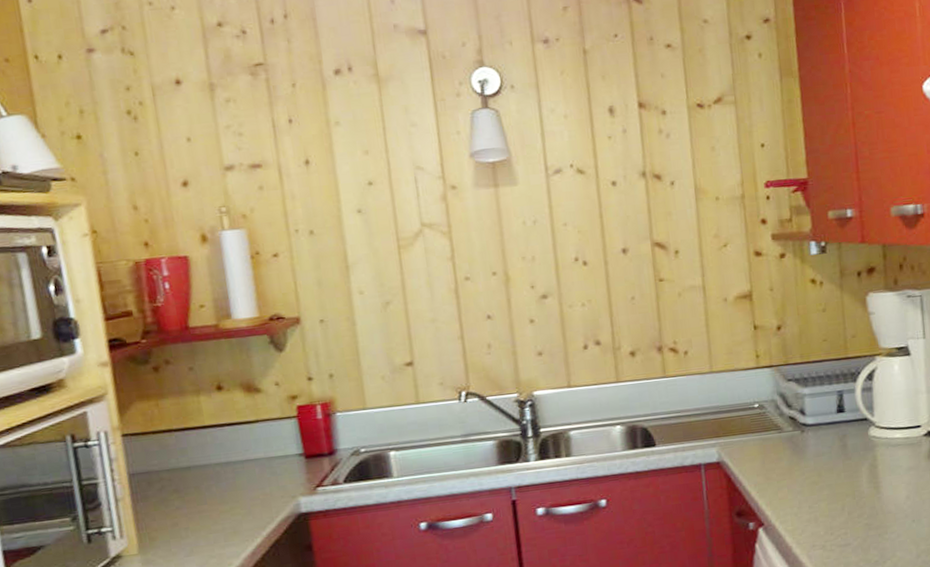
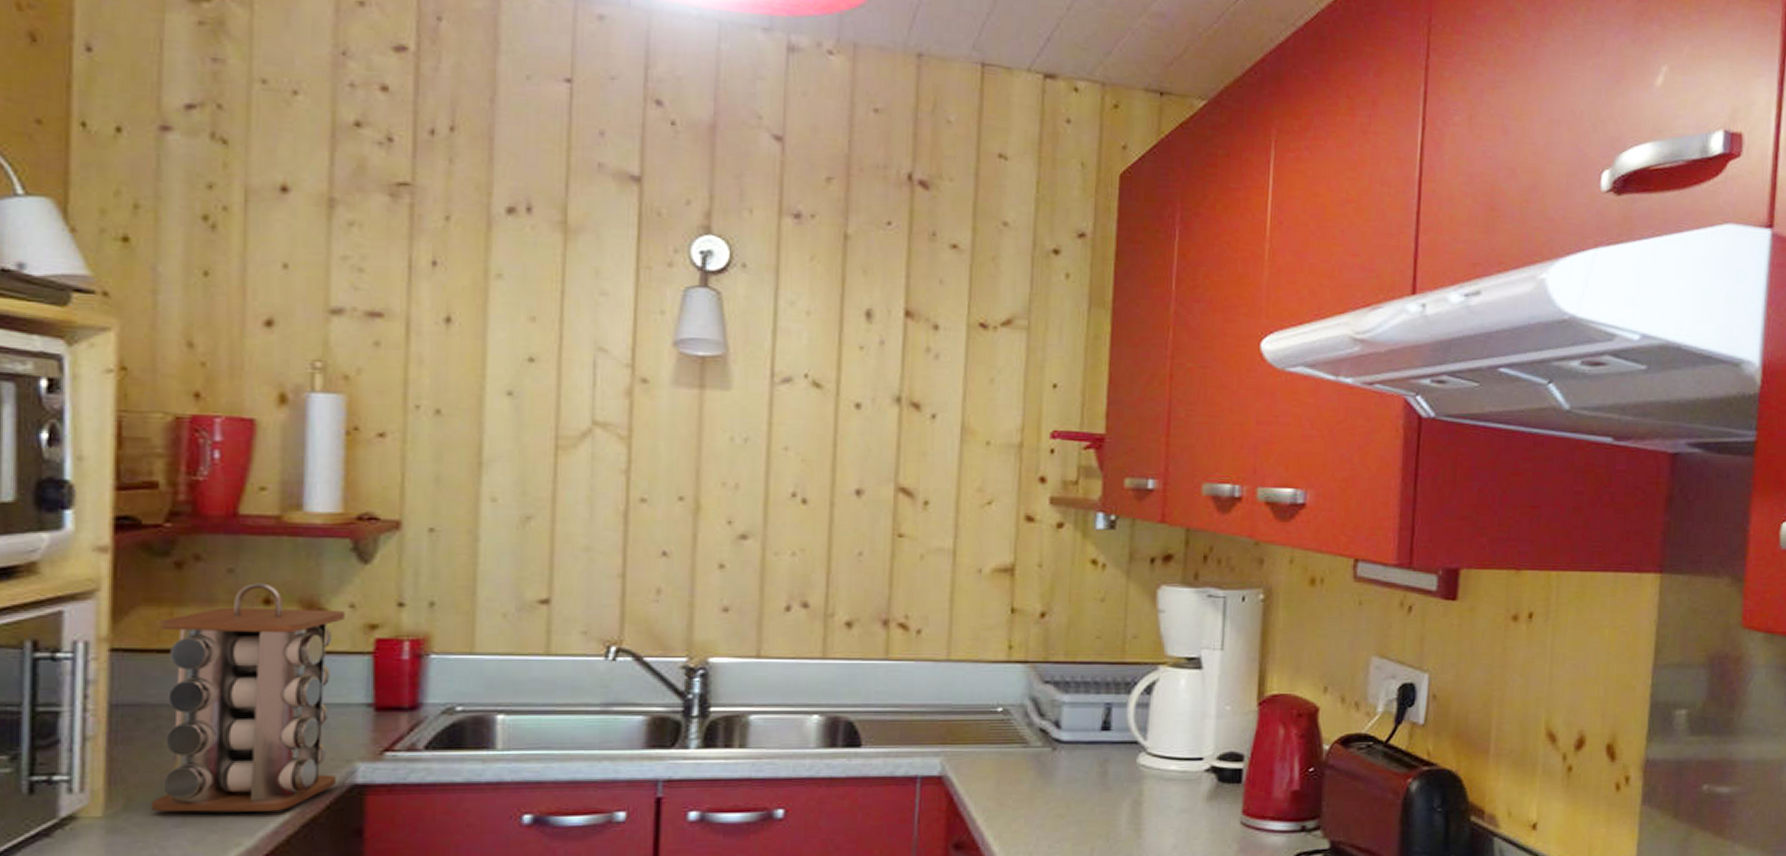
spice rack: none [151,375,288,547] -> present [150,583,346,814]

